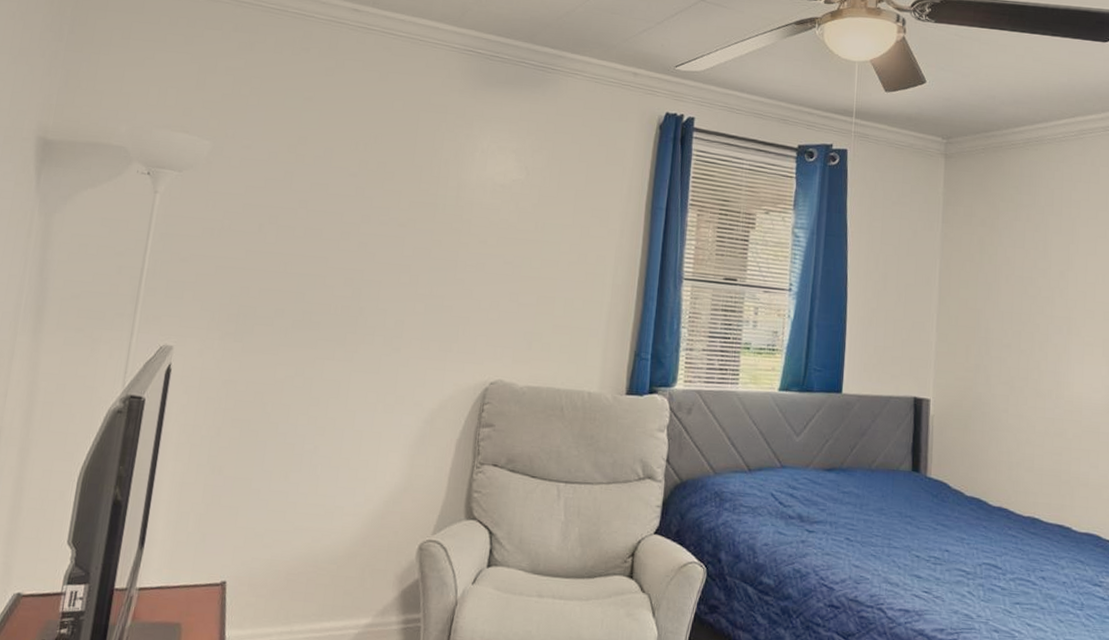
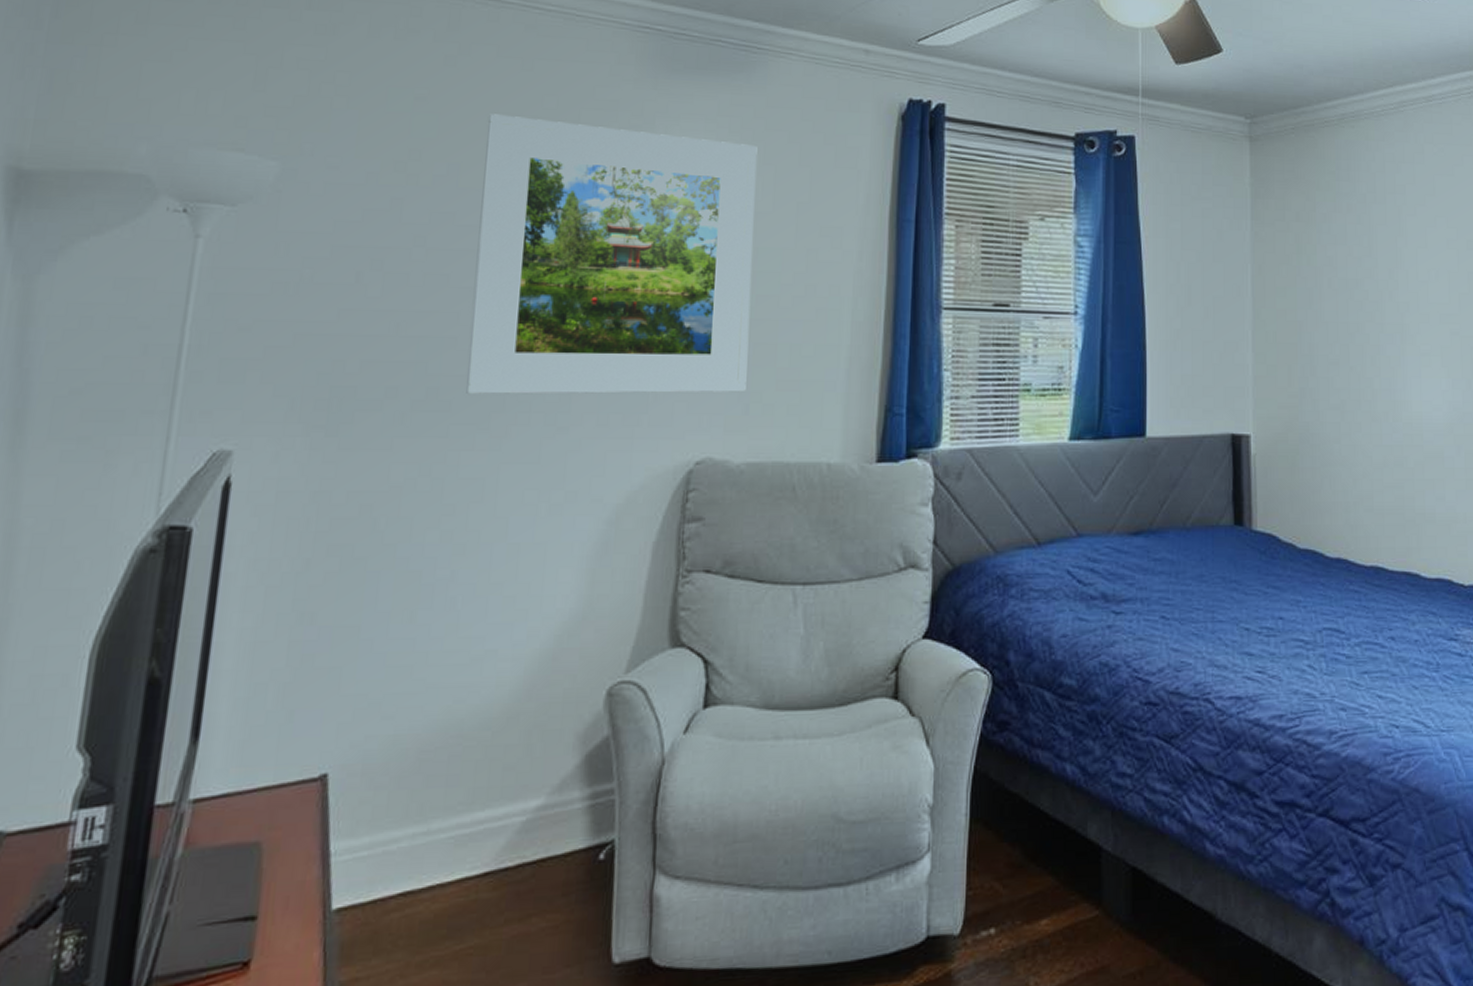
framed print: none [330,112,548,333] -> present [466,114,758,395]

